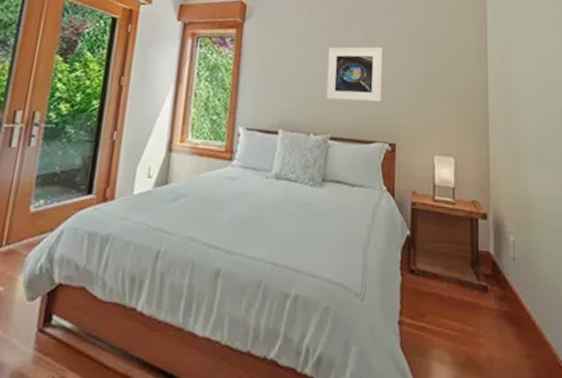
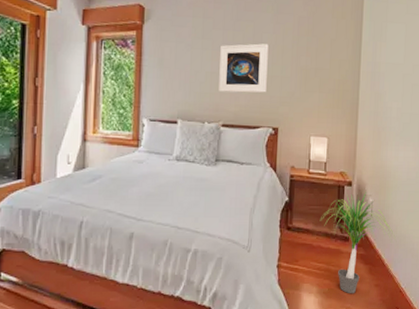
potted plant: none [450,226,546,367] -> present [319,191,395,294]

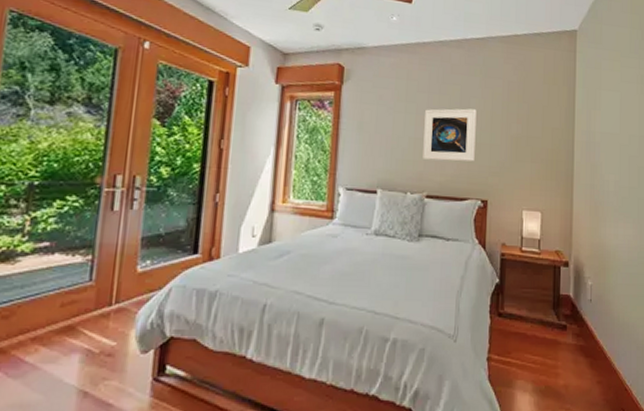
potted plant: present [319,191,395,294] -> none [534,272,617,393]

